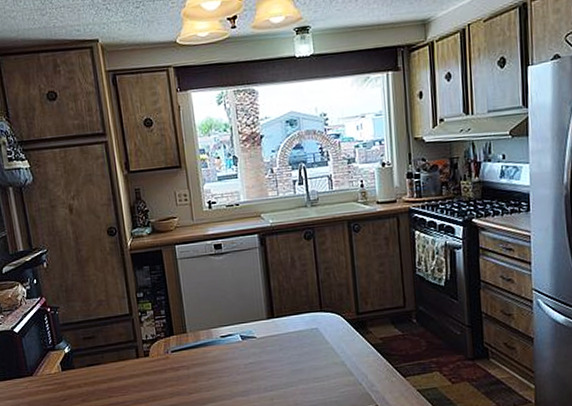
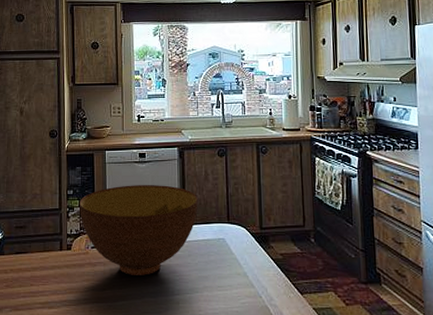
bowl: none [151,277,287,376] -> present [79,185,198,276]

